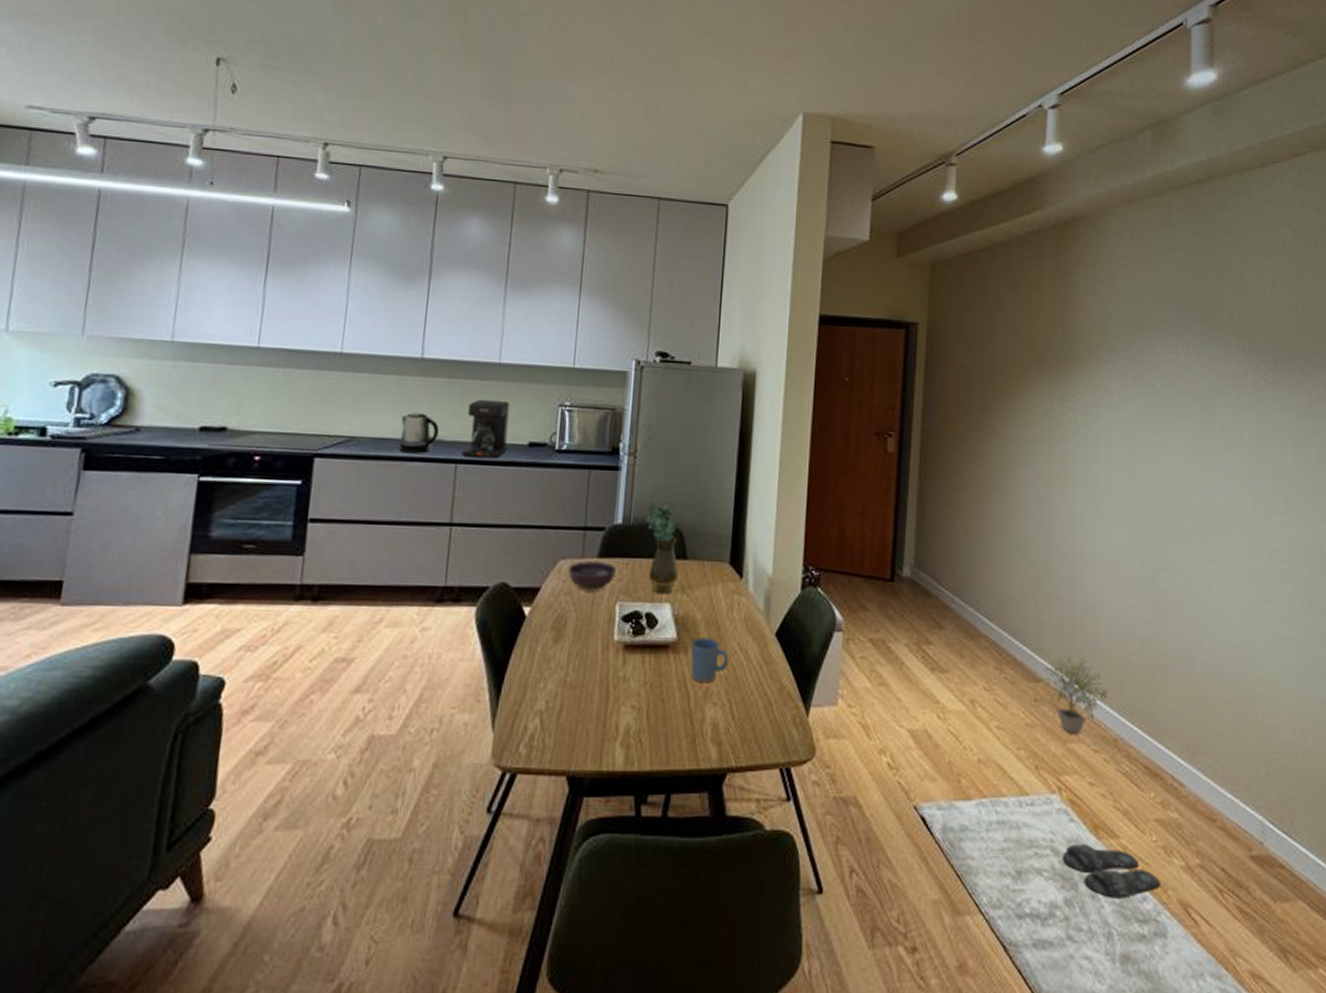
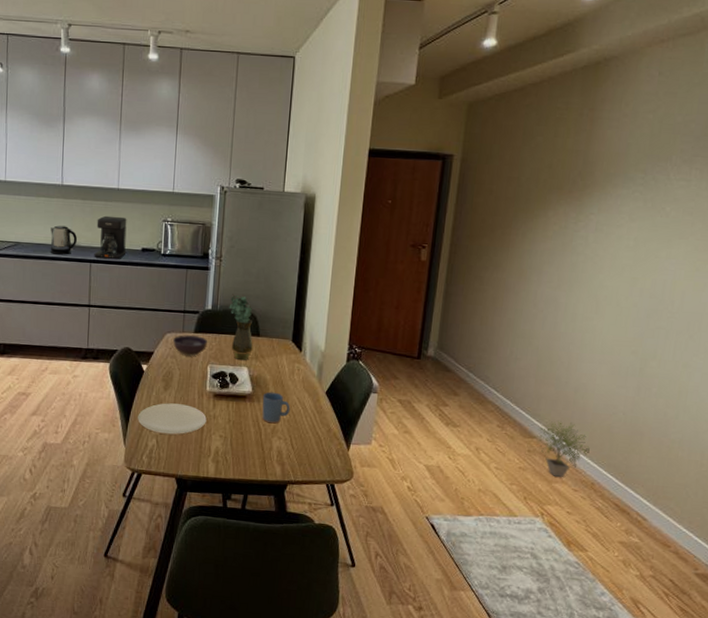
plate: none [514,662,613,711] -> present [138,403,207,435]
slippers: present [1063,843,1160,899] -> none [540,552,617,592]

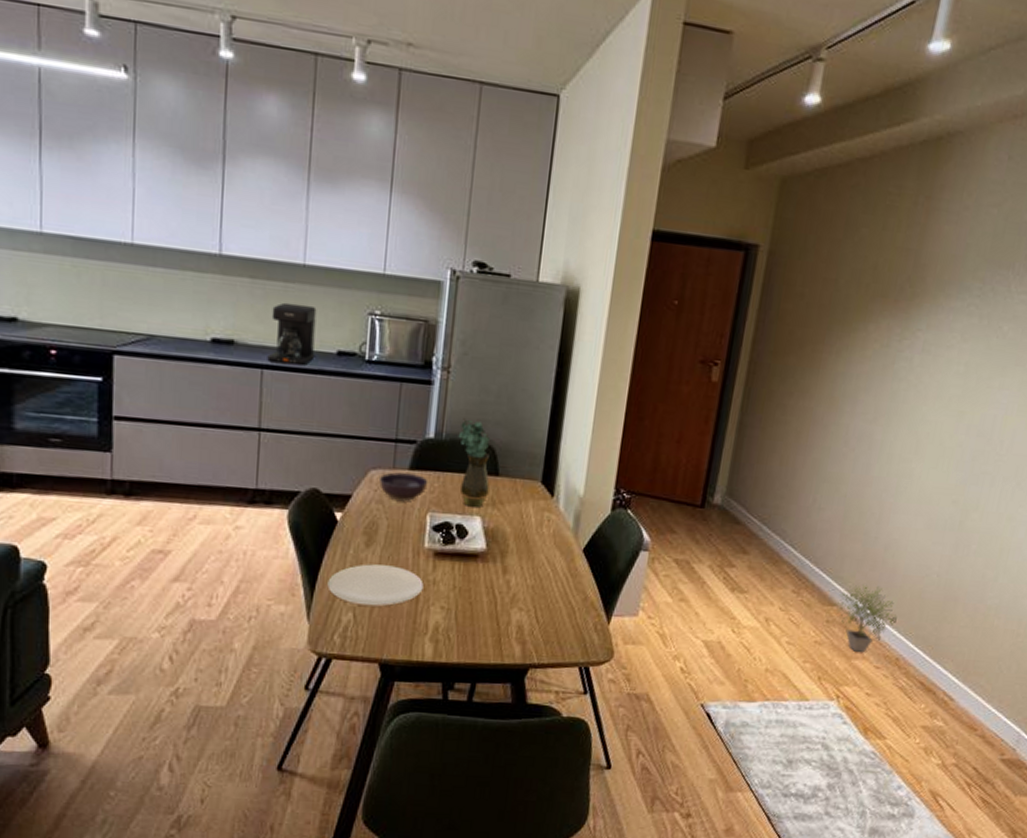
kettle: present [50,225,78,255] -> none [201,313,243,357]
mug: present [262,391,291,424] -> none [498,549,537,591]

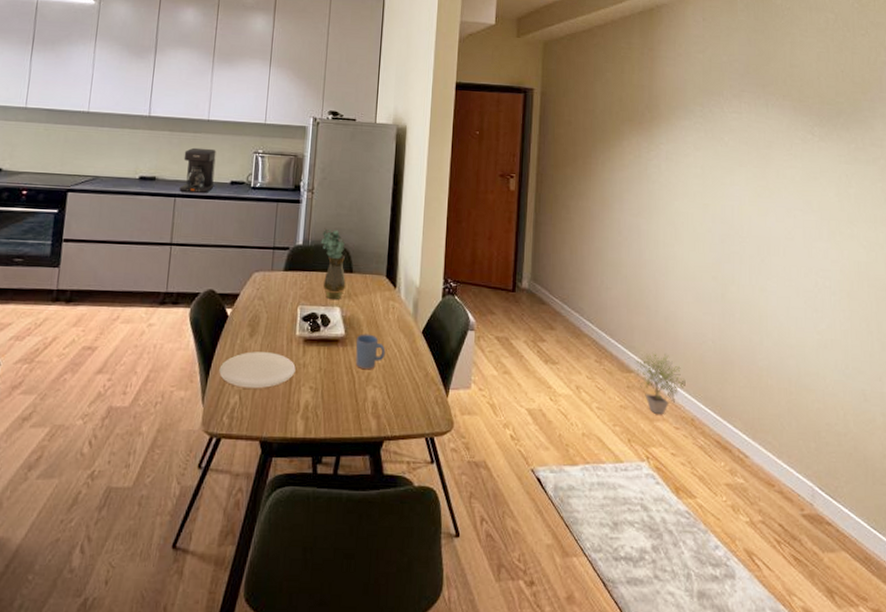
bowl: present [379,472,428,502] -> none [261,273,299,298]
mug: none [498,549,537,591] -> present [355,334,386,370]

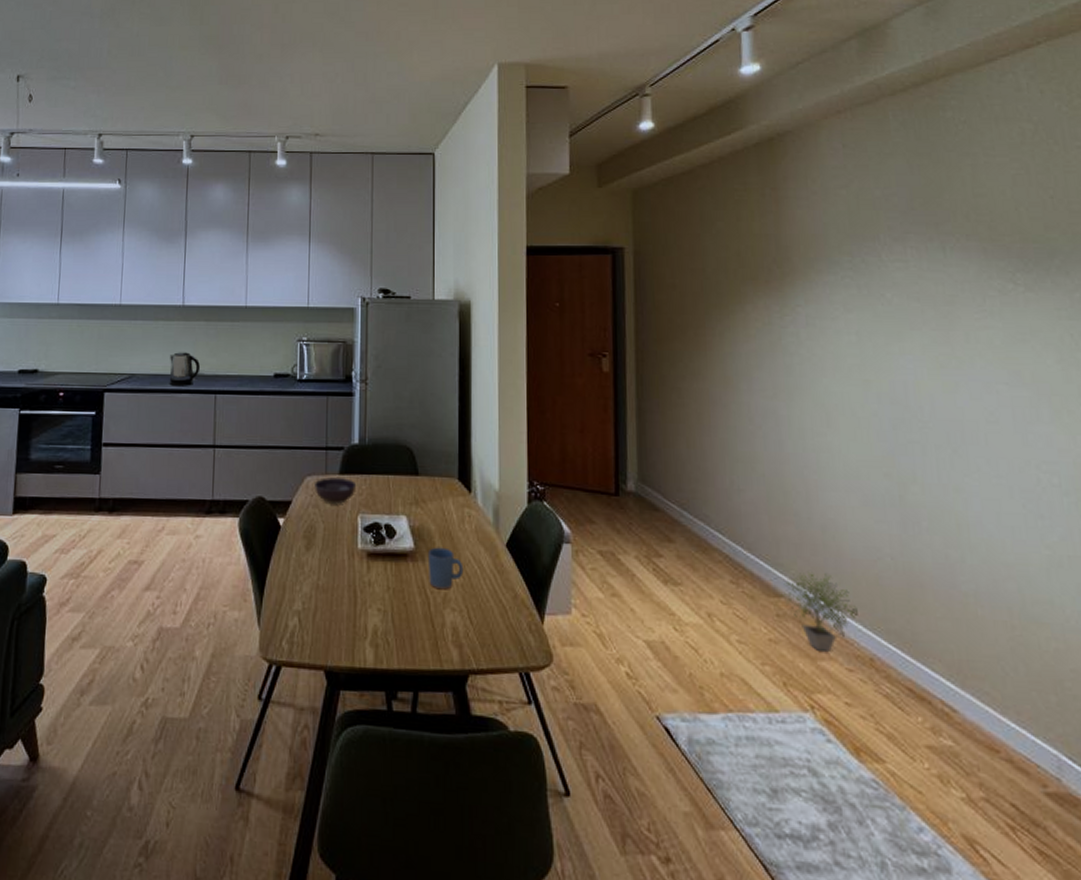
kettle: none [131,158,163,190] -> present [169,352,201,386]
coffee maker: present [179,147,216,193] -> none [219,338,257,388]
plate: present [219,351,296,390] -> none [274,567,360,611]
bowl: none [261,273,299,298] -> present [315,477,357,505]
vase: present [321,227,346,299] -> none [379,422,411,507]

